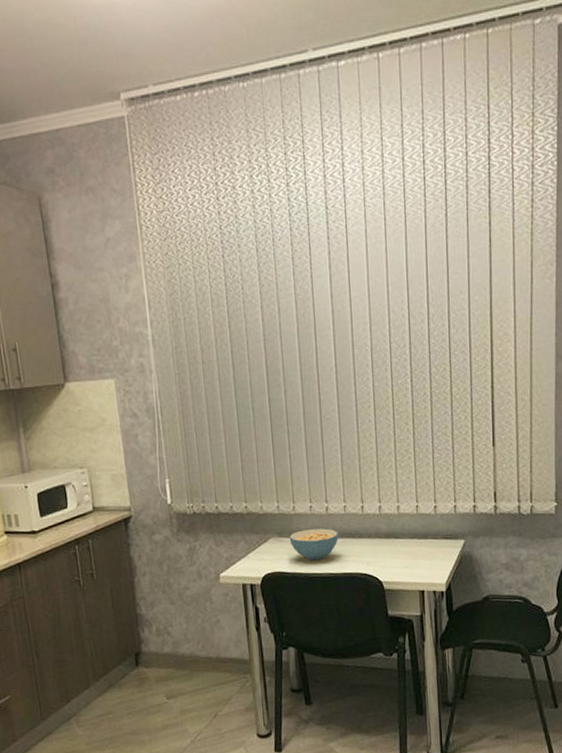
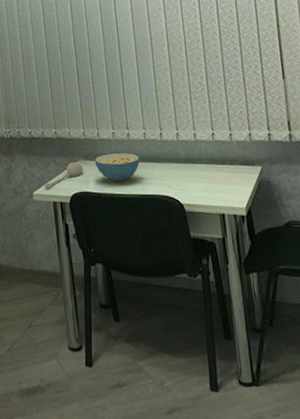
spoon: none [232,539,276,570] -> present [44,161,83,189]

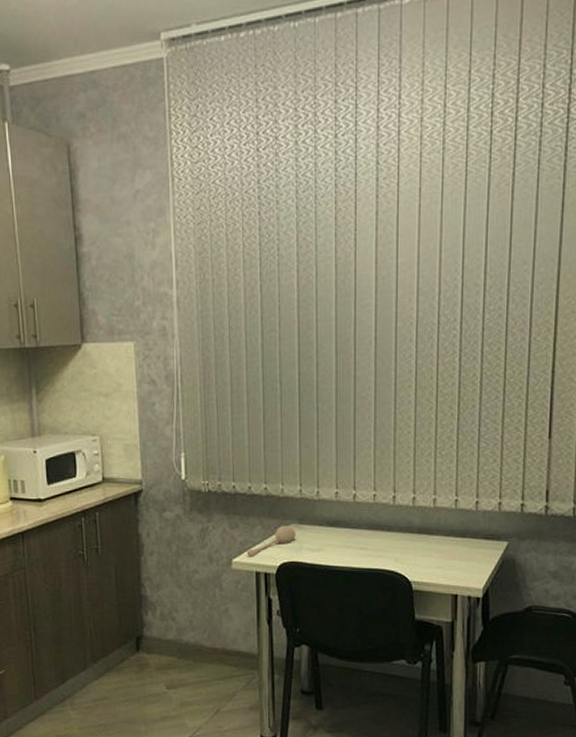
cereal bowl: present [94,153,140,182] -> none [310,518,366,552]

